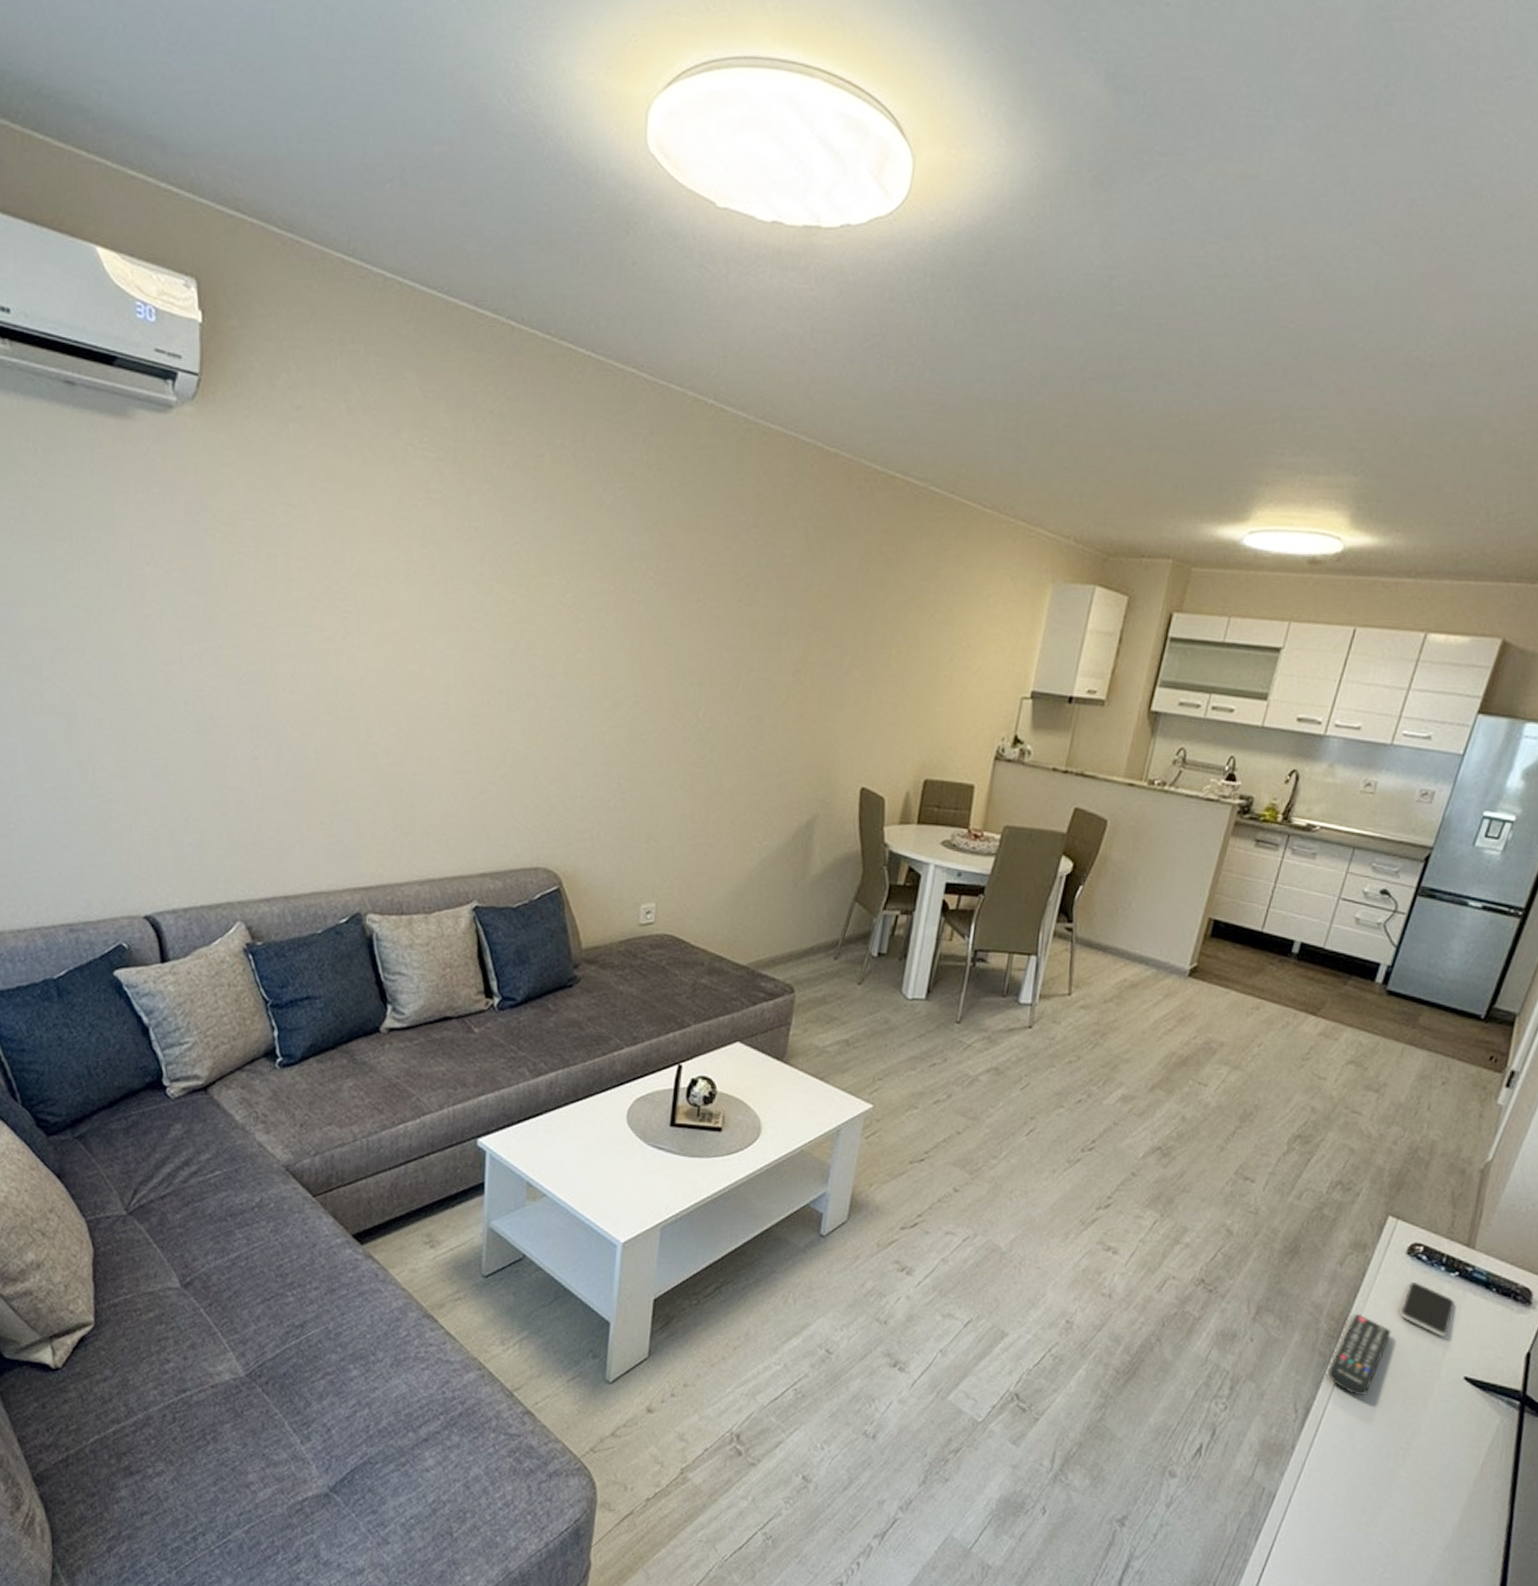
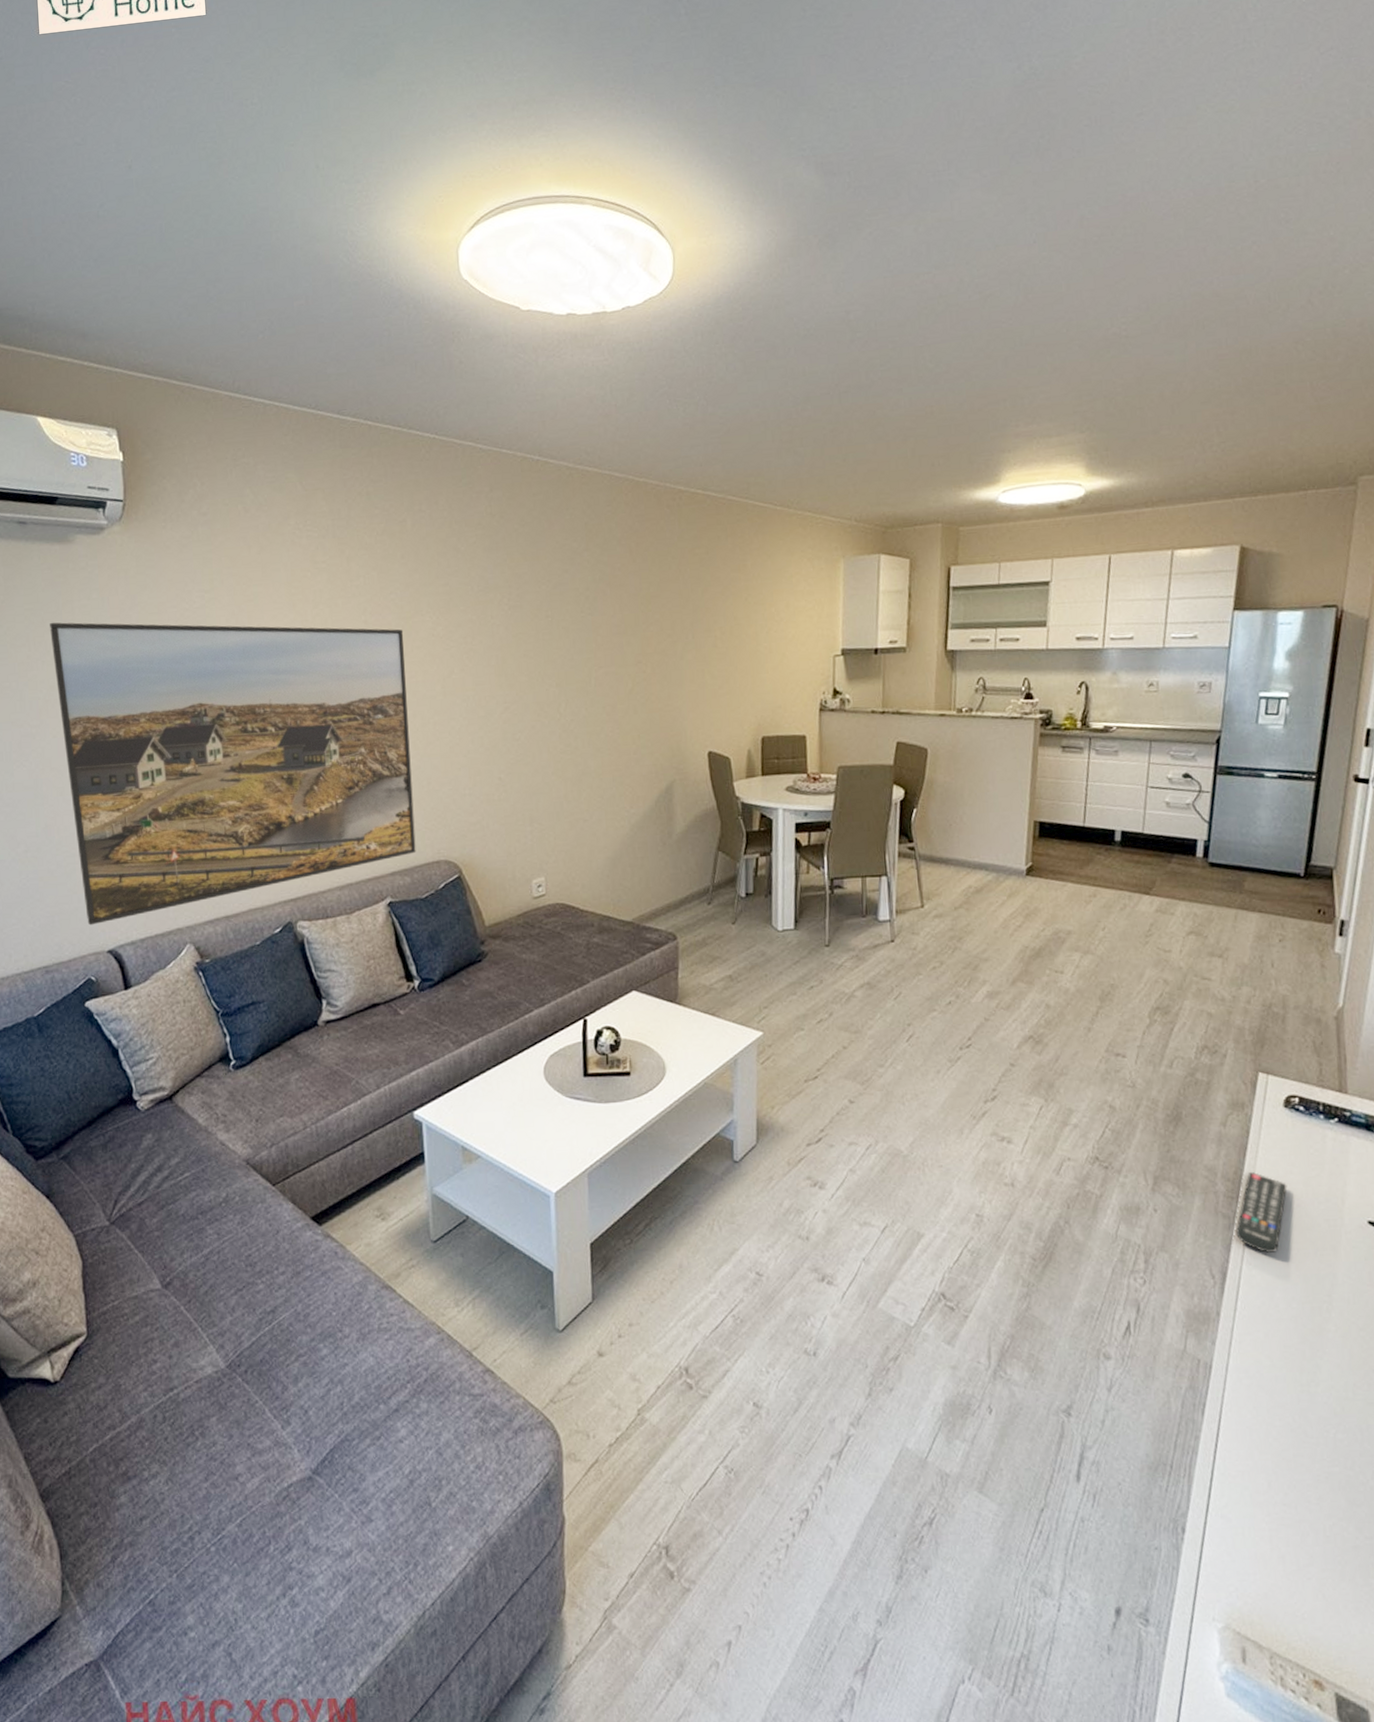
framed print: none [98,515,526,885] -> present [50,622,416,926]
smartphone: present [1400,1282,1455,1336] -> none [1291,1134,1342,1183]

